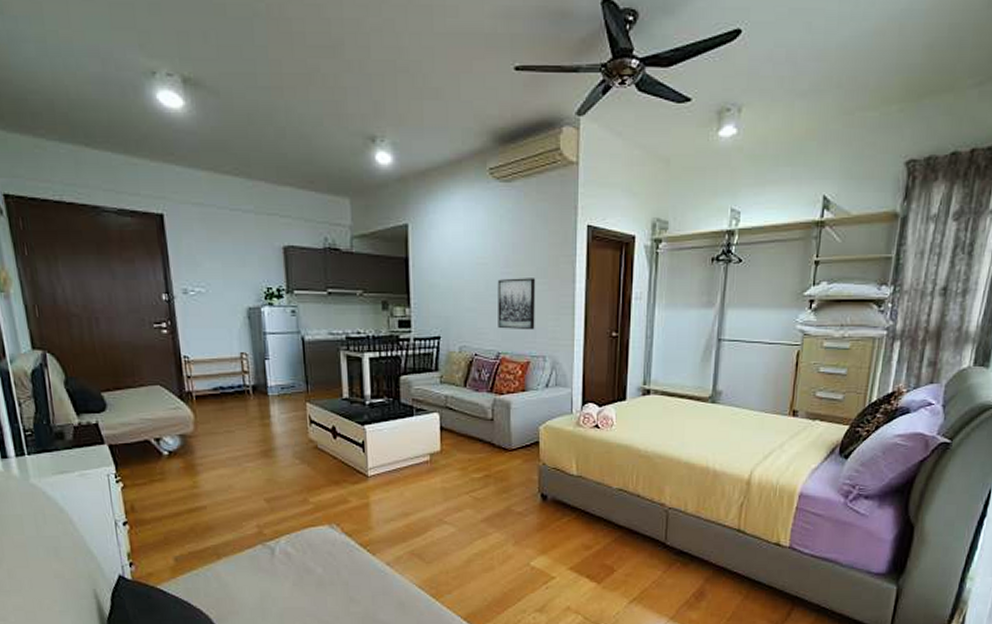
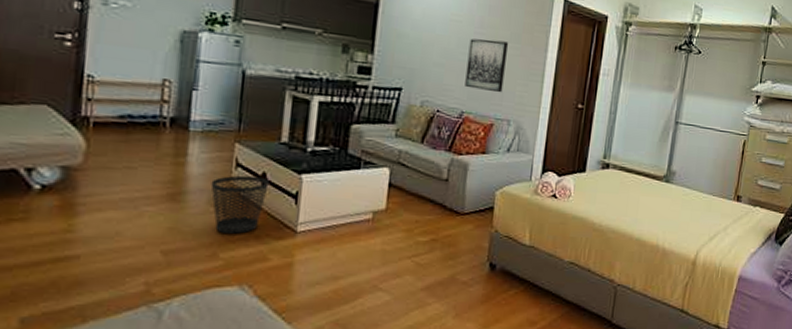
wastebasket: none [293,430,339,481] -> present [210,175,269,234]

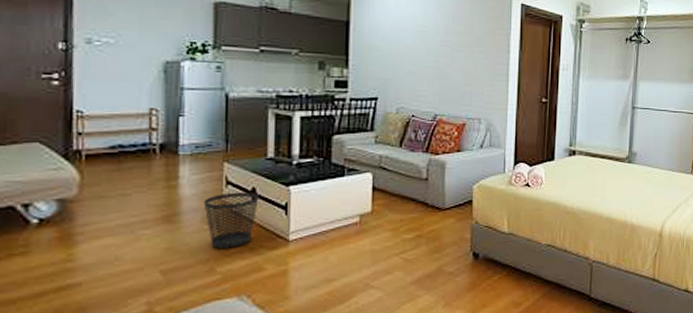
wall art: present [465,38,509,93] -> none [436,46,474,95]

